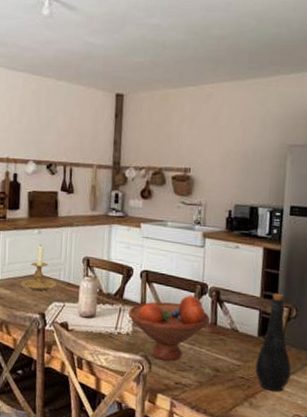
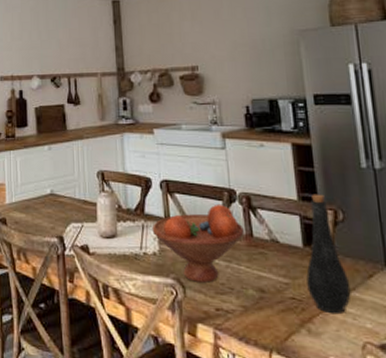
candle holder: present [20,244,56,291] -> none [35,161,72,211]

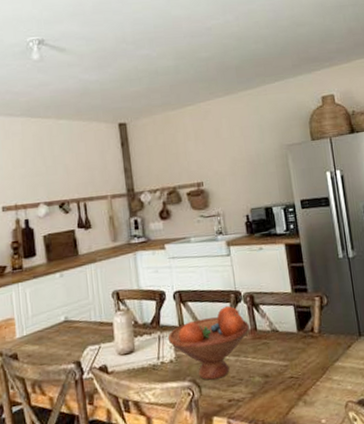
bottle: present [306,194,351,315] -> none [301,284,336,384]

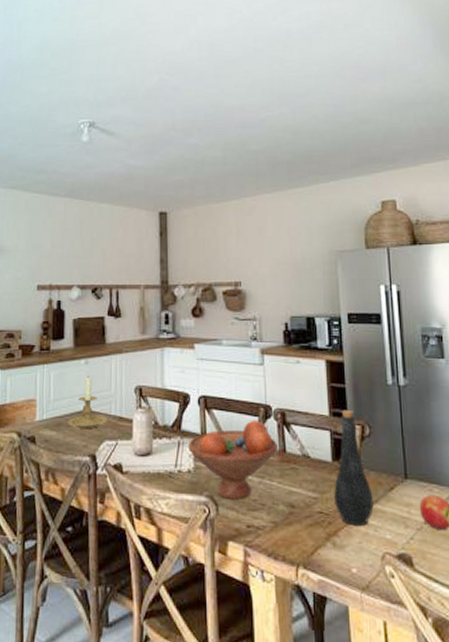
candle holder: none [48,287,88,339] -> present [67,375,107,428]
bottle: none [301,284,336,384] -> present [334,409,374,527]

